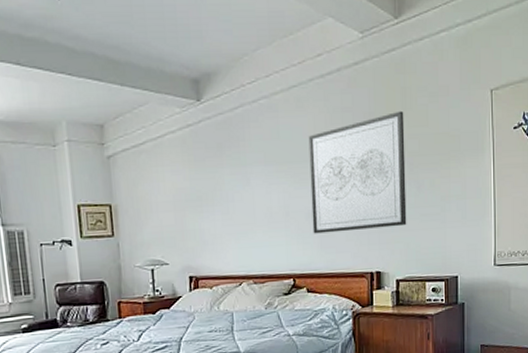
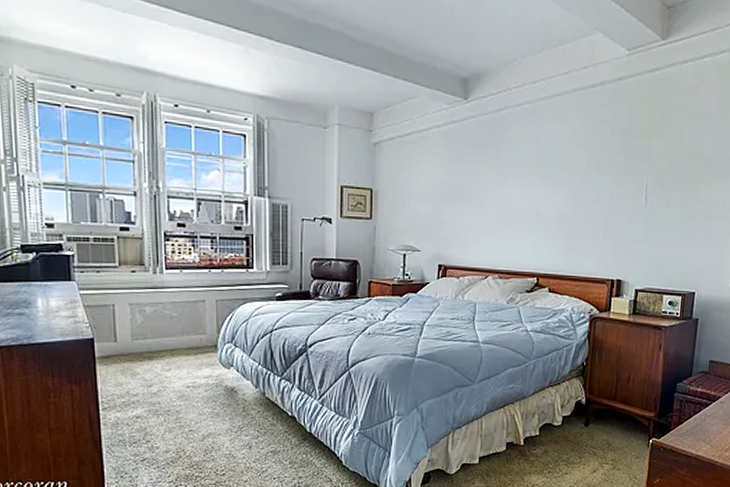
wall art: present [308,110,407,234] -> none [560,128,661,239]

